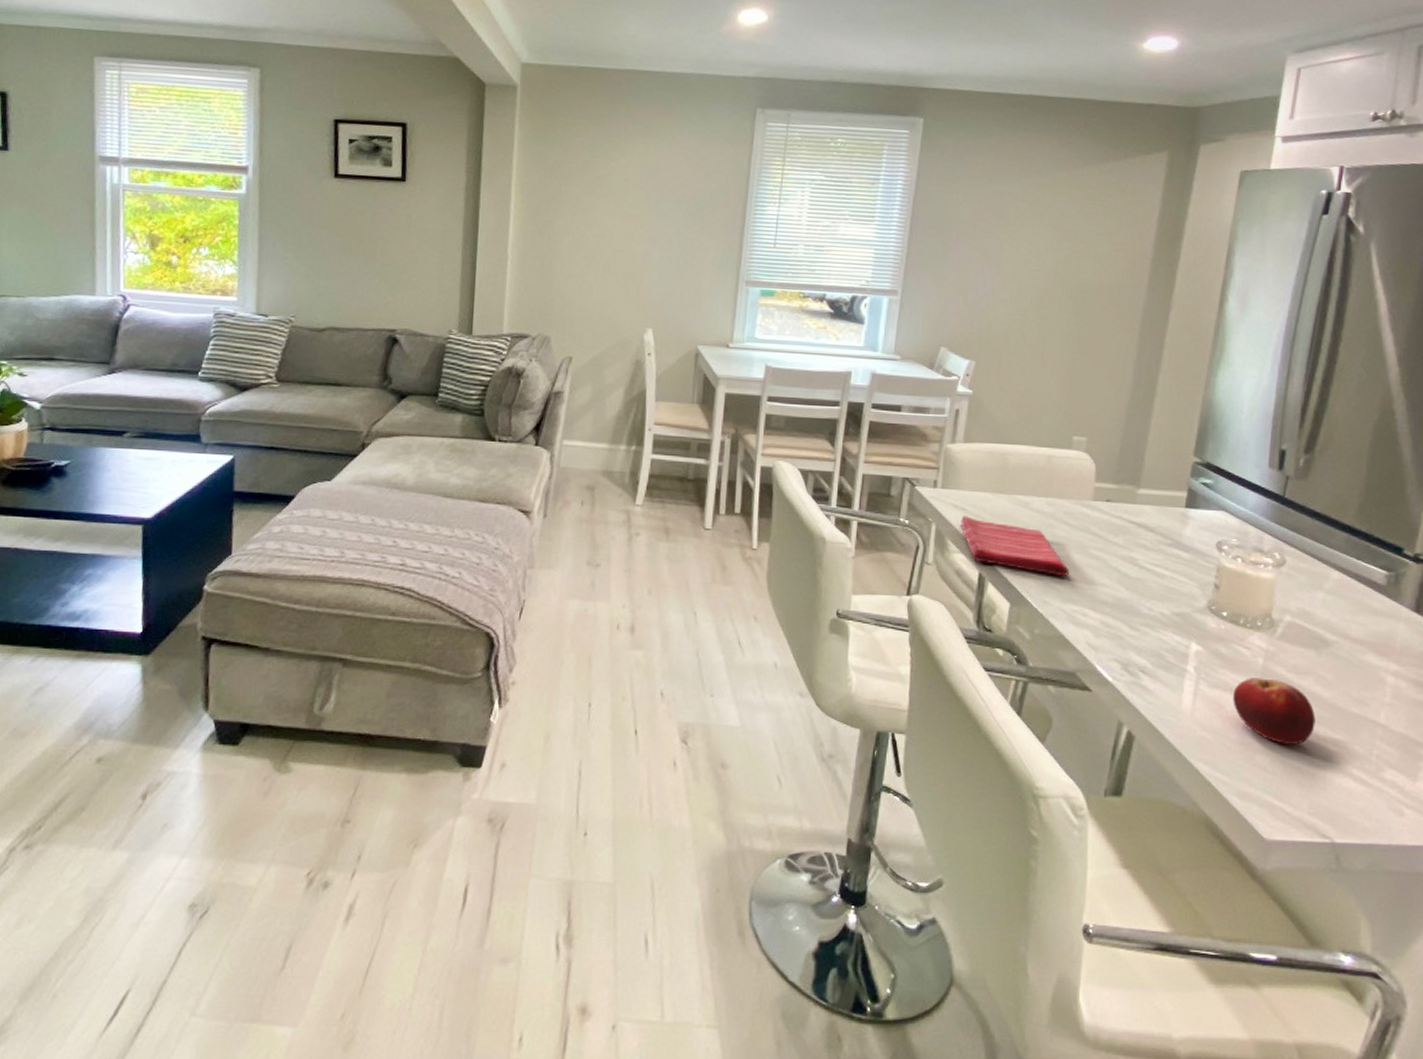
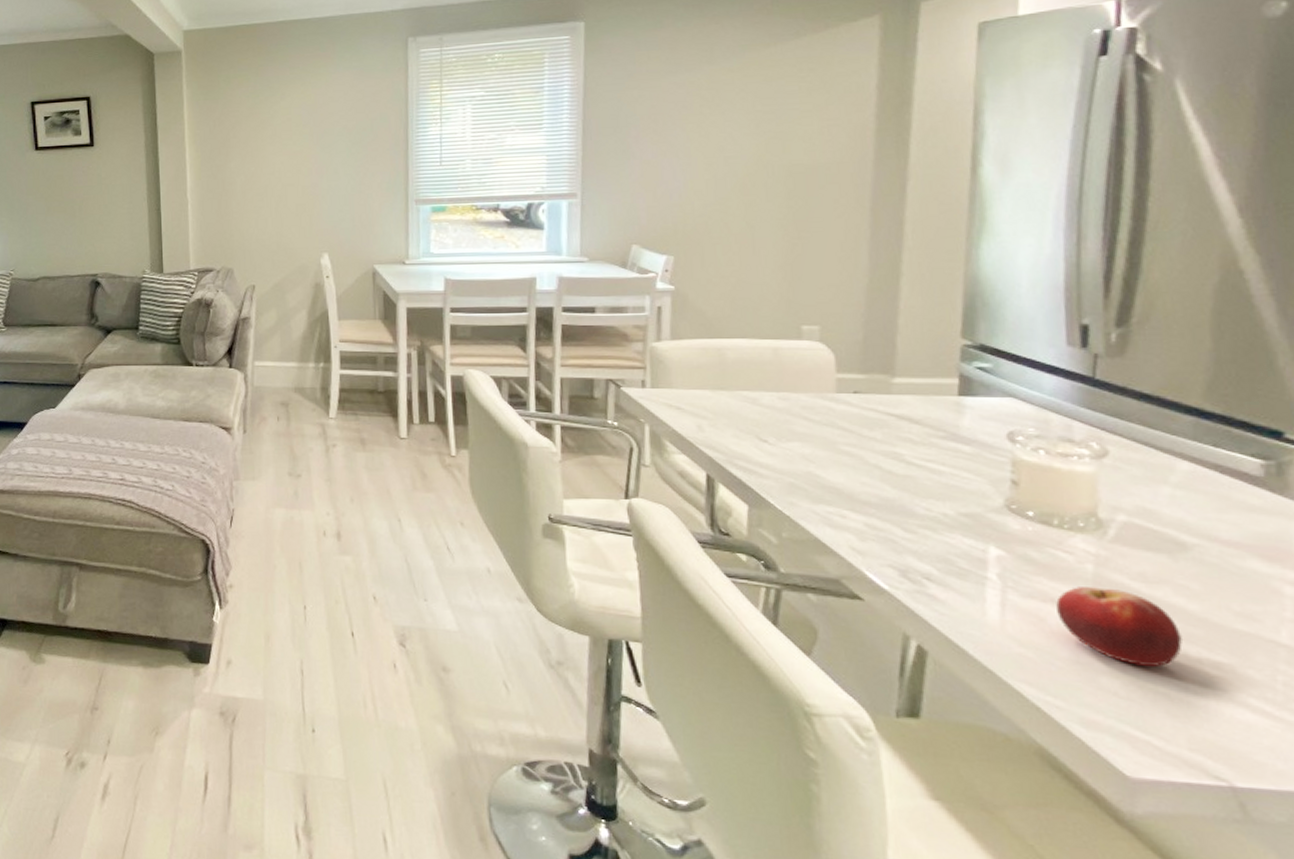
dish towel: present [960,516,1069,577] -> none [678,415,817,476]

